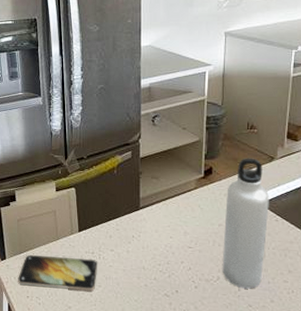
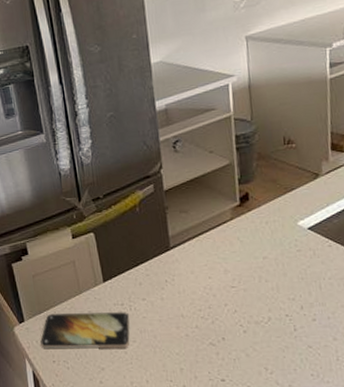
water bottle: present [222,158,269,289] -> none [268,177,321,328]

